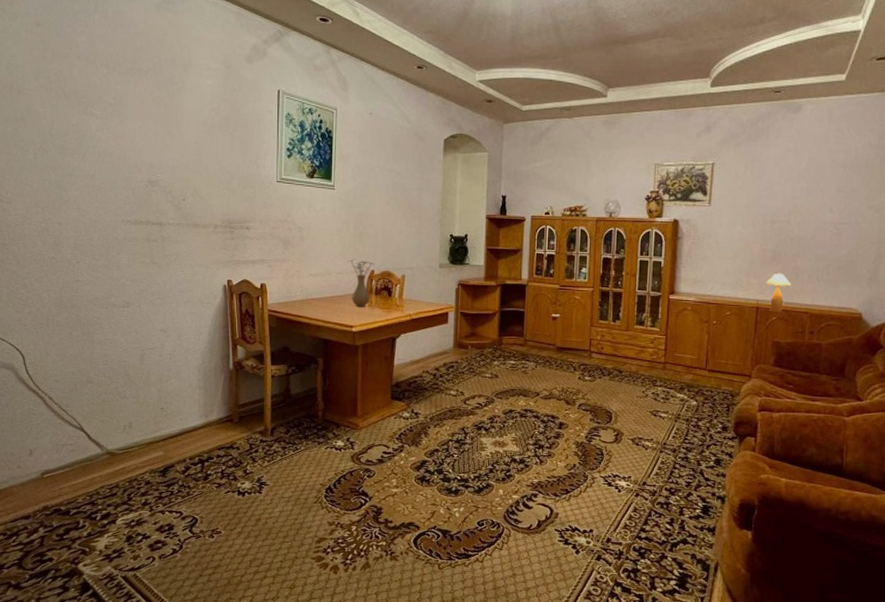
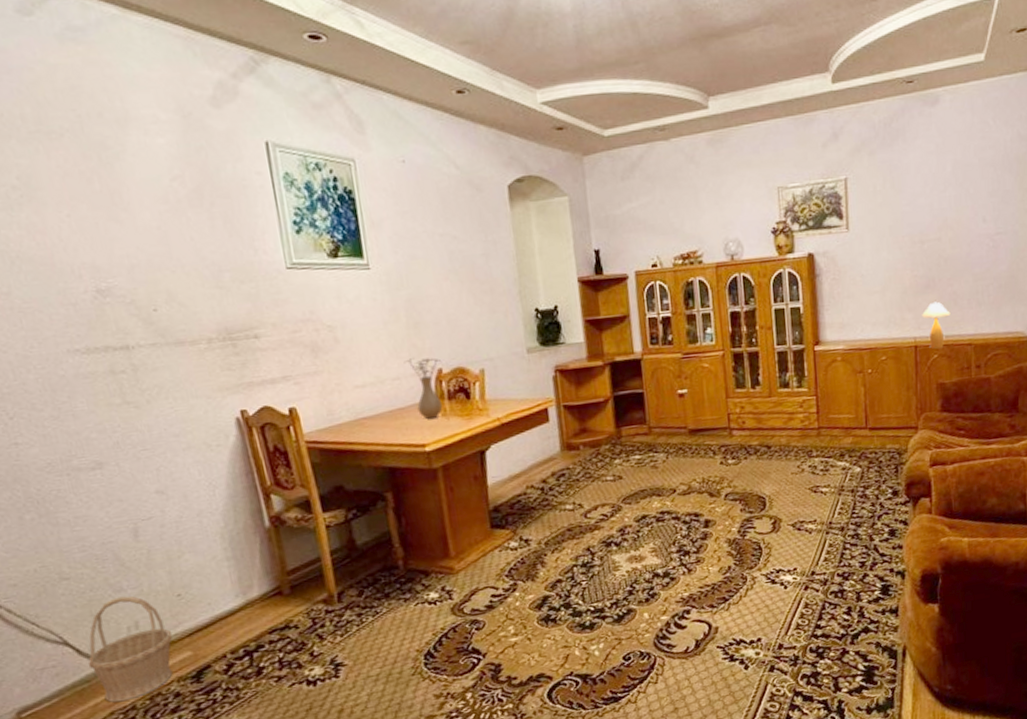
basket: none [93,402,153,480] -> present [88,596,173,703]

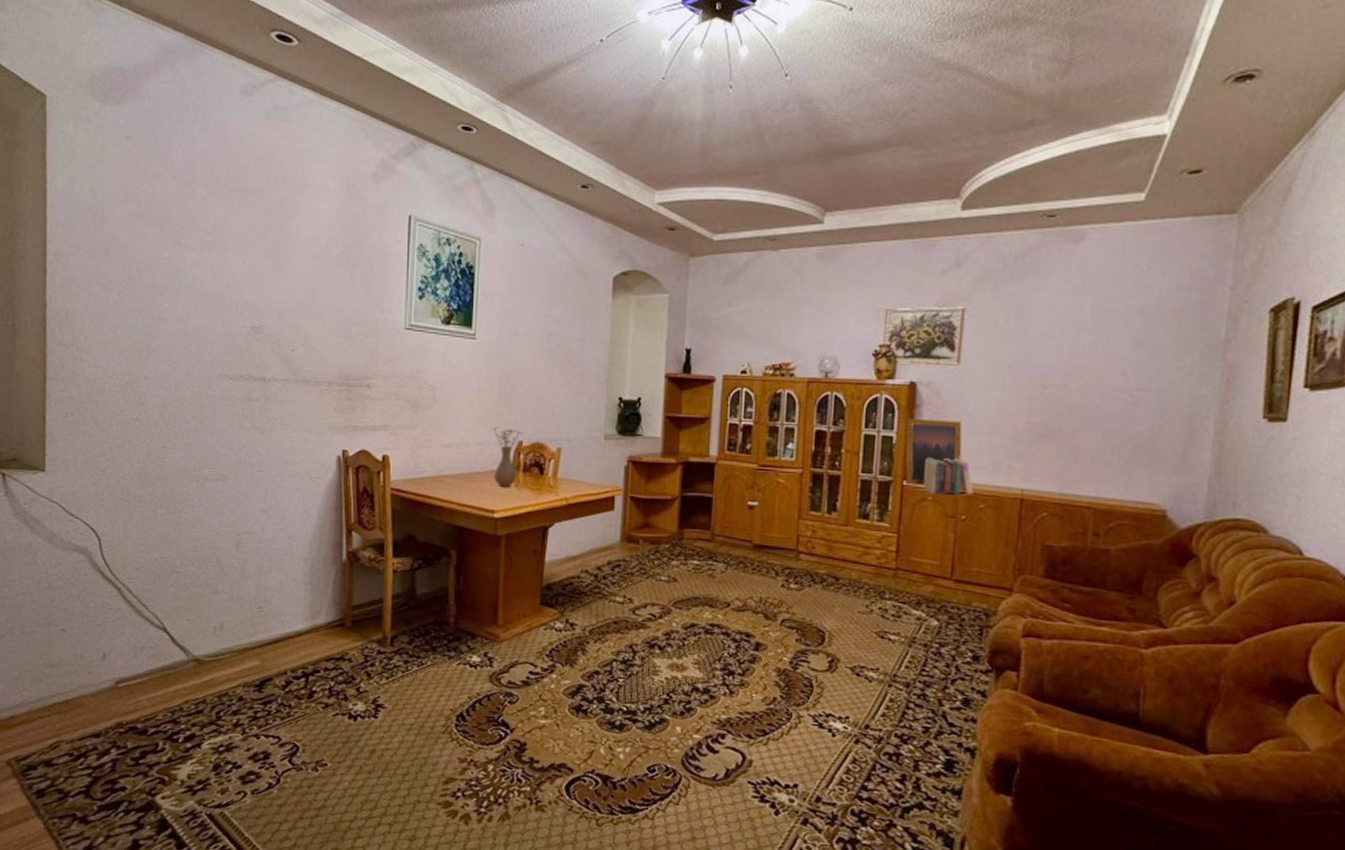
basket: present [88,596,173,703] -> none [177,598,248,694]
picture frame: none [810,284,862,350] -> present [905,418,962,486]
books: none [831,318,875,355] -> present [924,458,973,496]
table lamp: present [921,300,951,350] -> none [1032,452,1069,508]

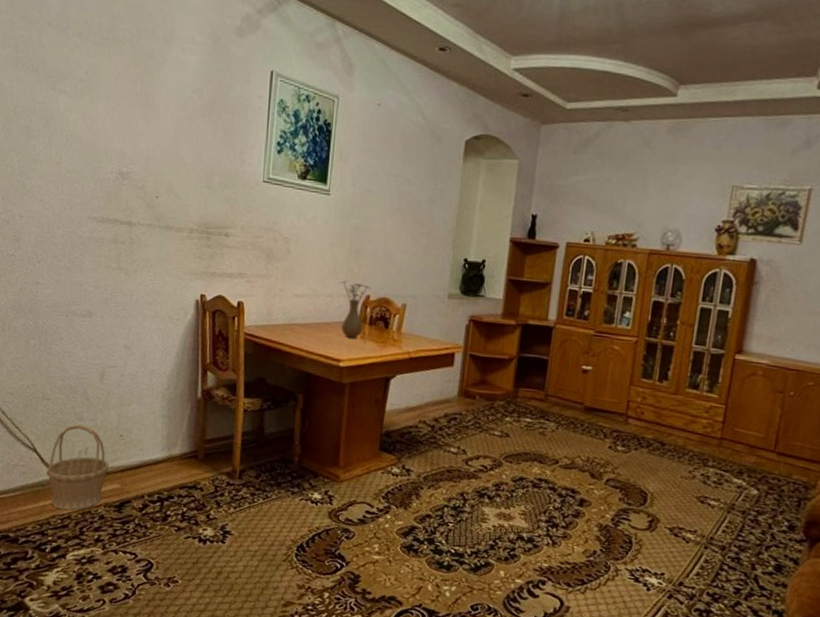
basket: none [177,598,248,694] -> present [46,424,110,510]
picture frame: present [905,418,962,486] -> none [737,293,799,361]
books: present [924,458,973,496] -> none [755,334,804,373]

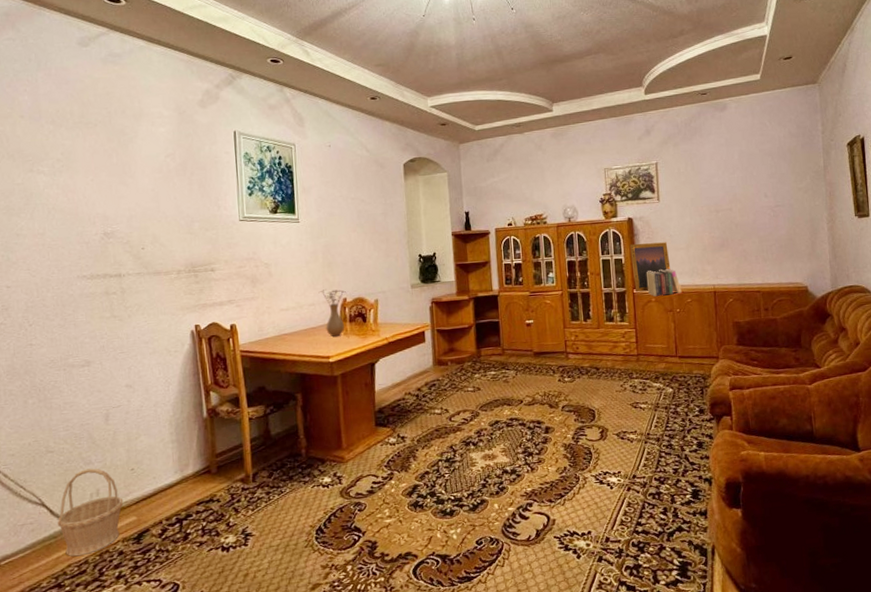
picture frame: none [737,293,799,361] -> present [630,242,671,292]
books: none [755,334,804,373] -> present [647,269,682,297]

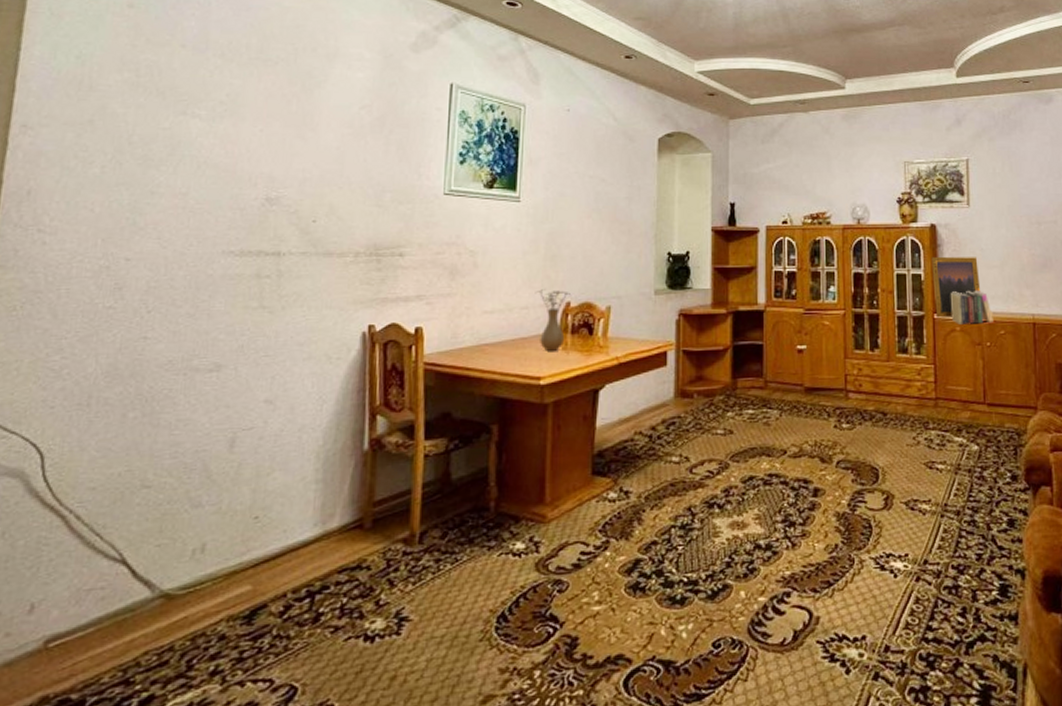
basket: present [57,468,124,557] -> none [138,513,238,640]

